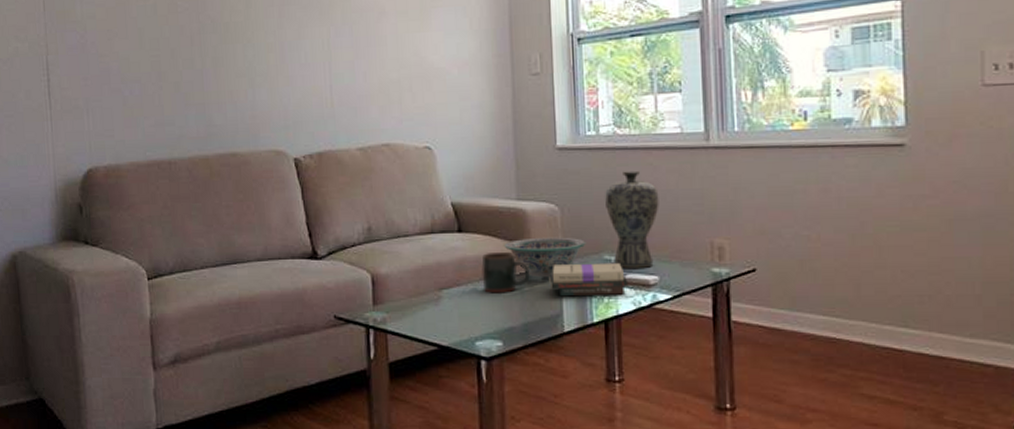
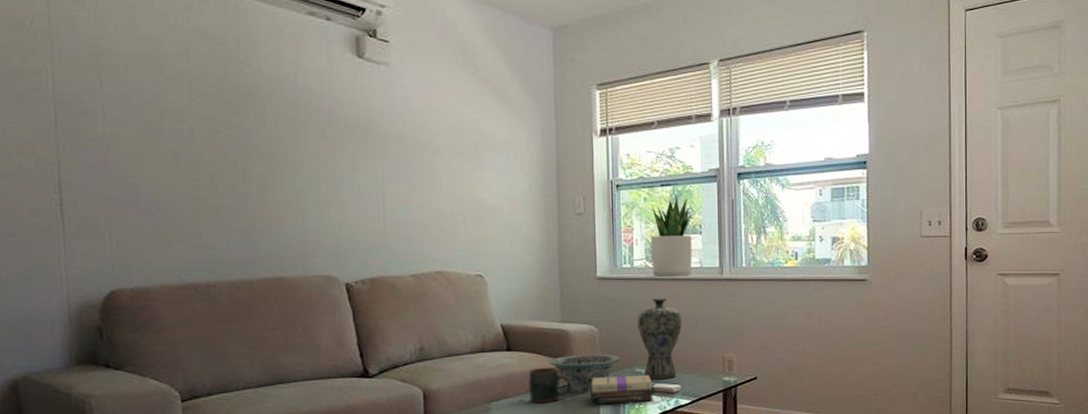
planter: none [620,46,670,147] -> present [651,195,693,278]

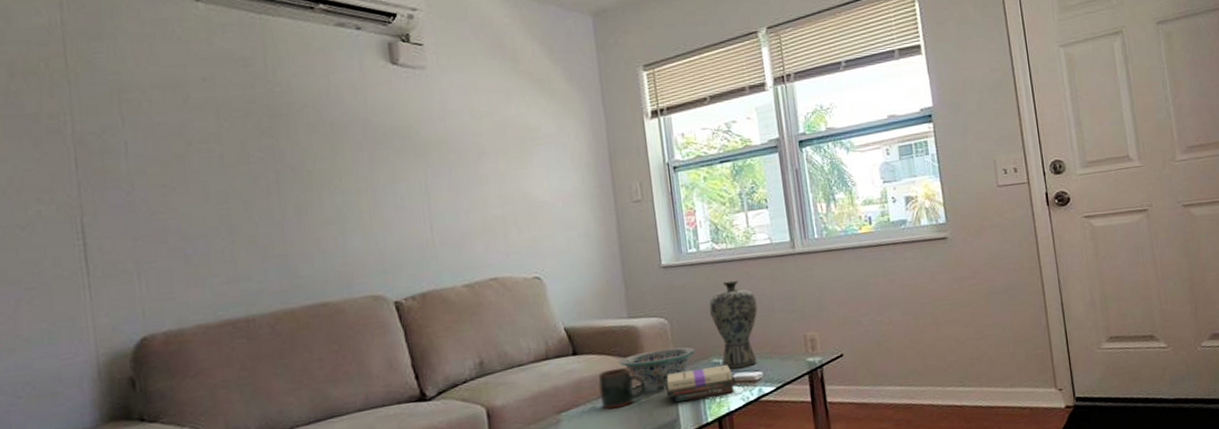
planter: present [651,195,693,278] -> none [712,171,761,259]

